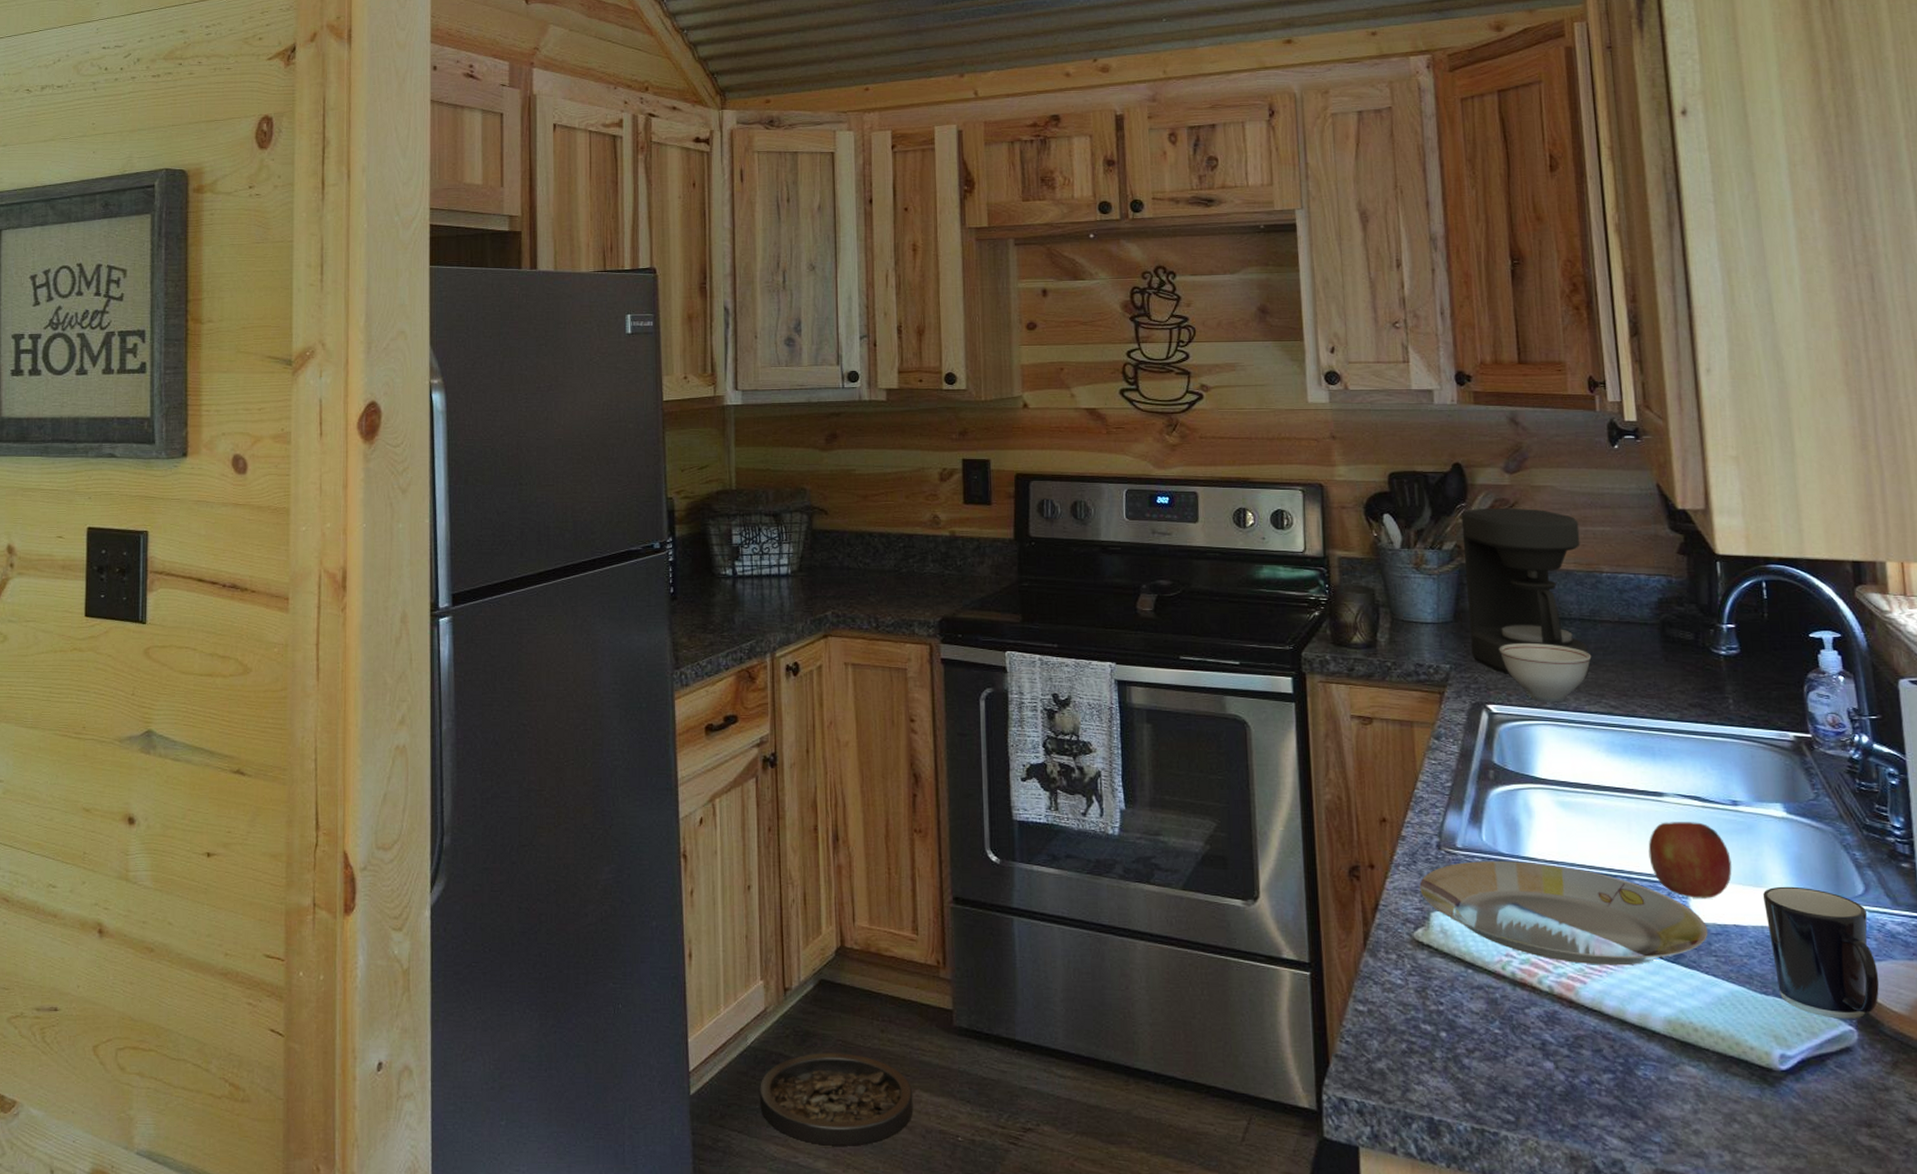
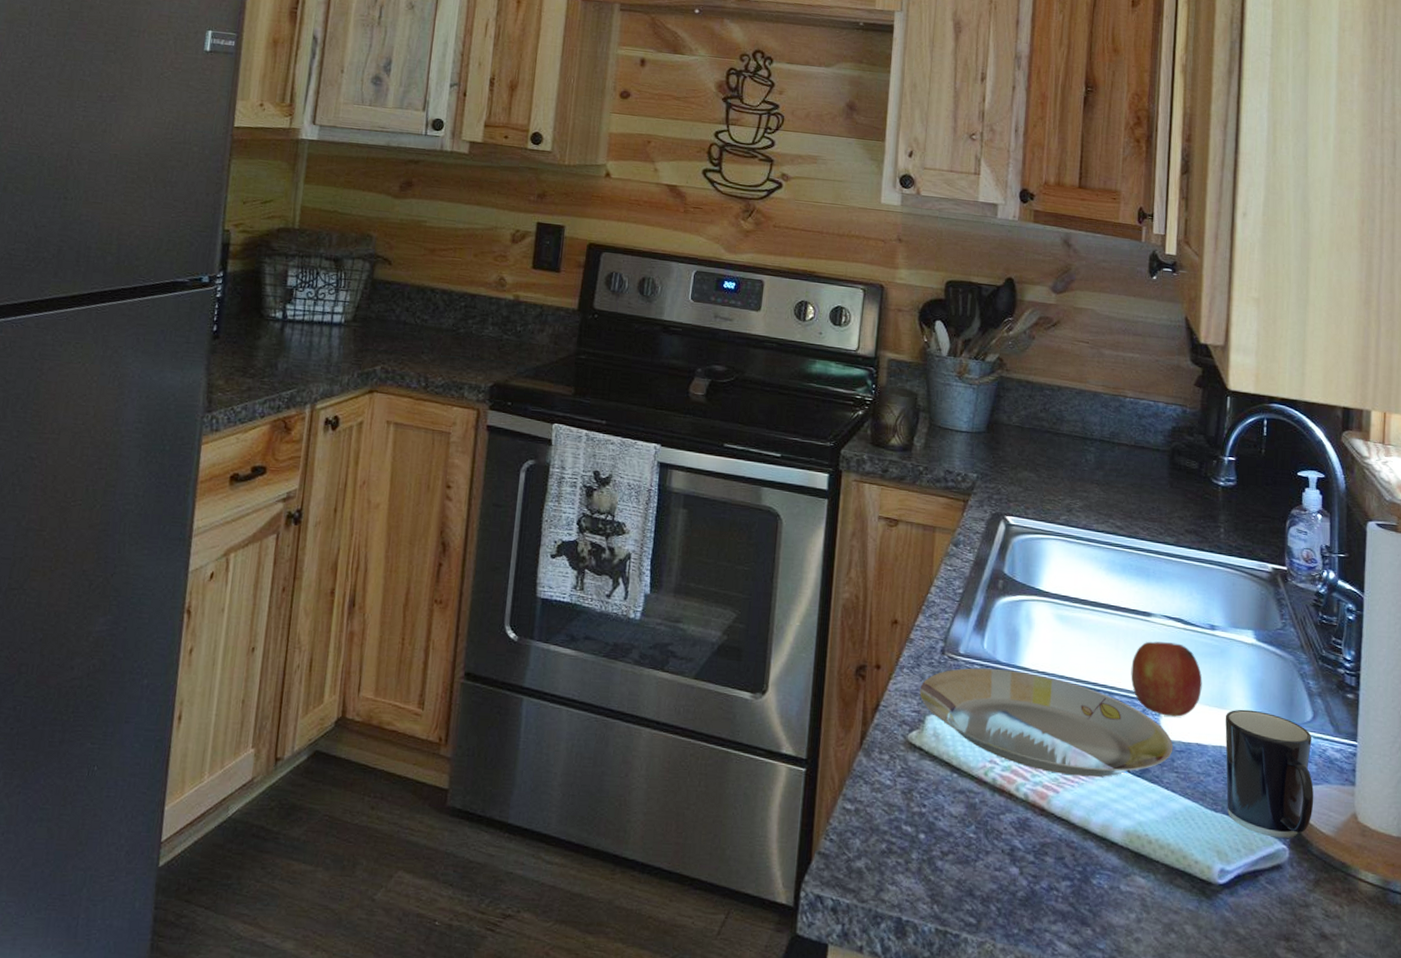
pet bowl: present [760,1053,913,1146] -> none [232,827,395,927]
coffee maker: present [1461,508,1589,674] -> none [998,324,1112,494]
bowl: present [1498,643,1592,703] -> none [1023,458,1106,520]

